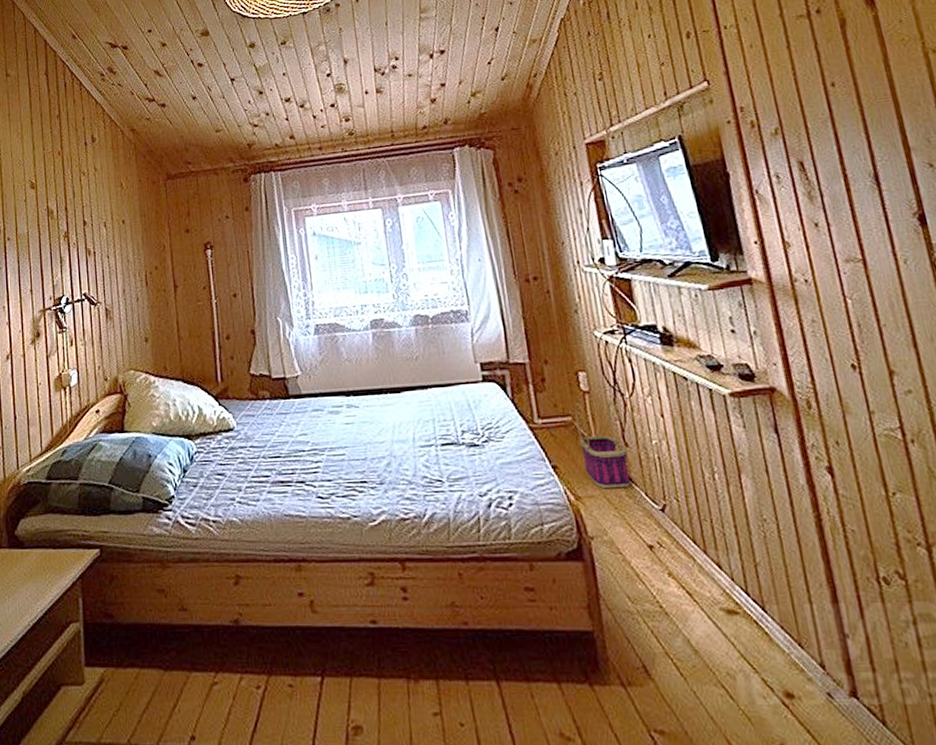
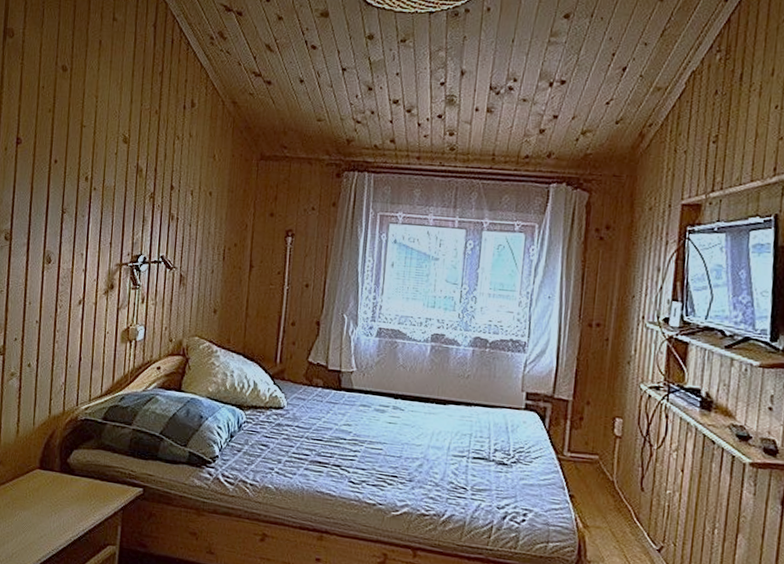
basket: present [574,401,631,489] -> none [599,444,645,526]

